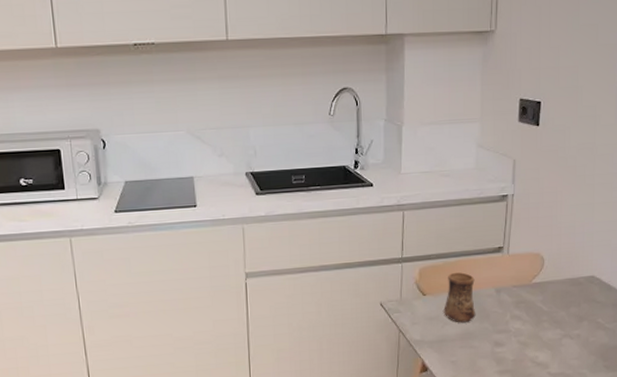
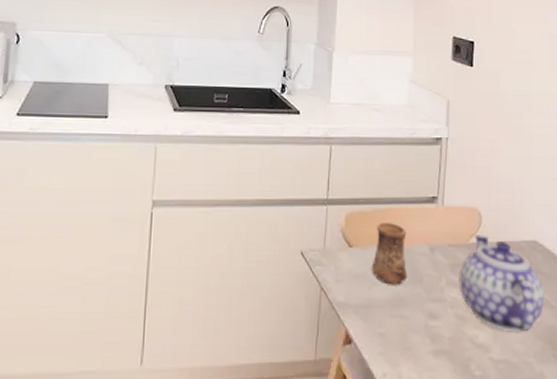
teapot: none [522,274,599,352] -> present [459,233,545,333]

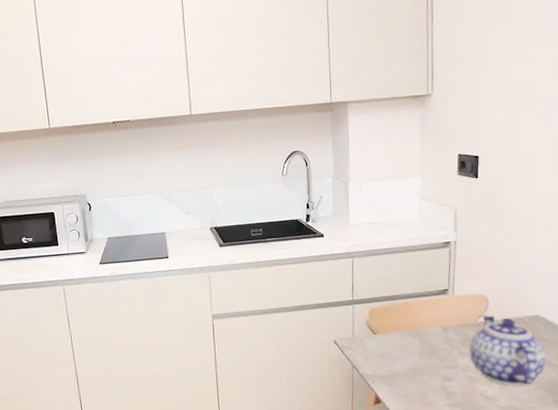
cup: present [371,223,408,285] -> none [393,313,425,359]

